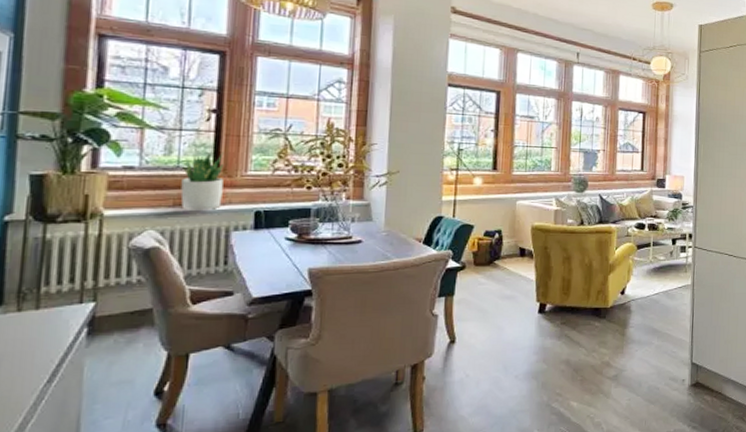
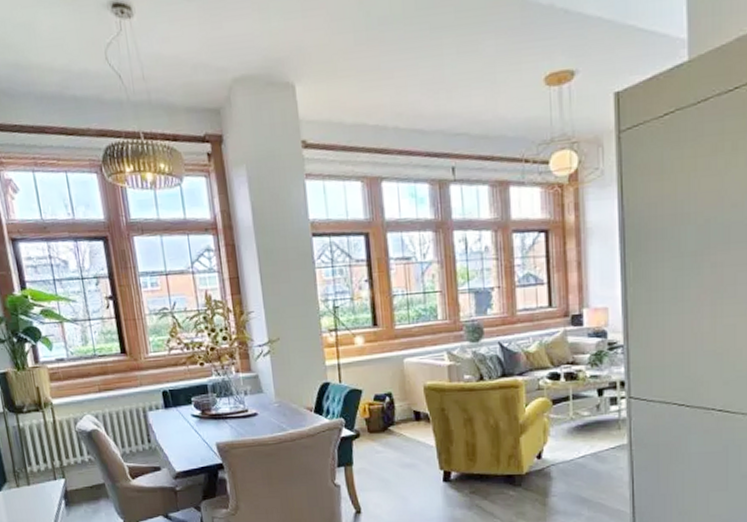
planter: present [180,151,224,211] -> none [98,336,135,395]

